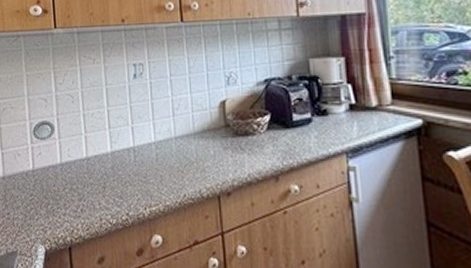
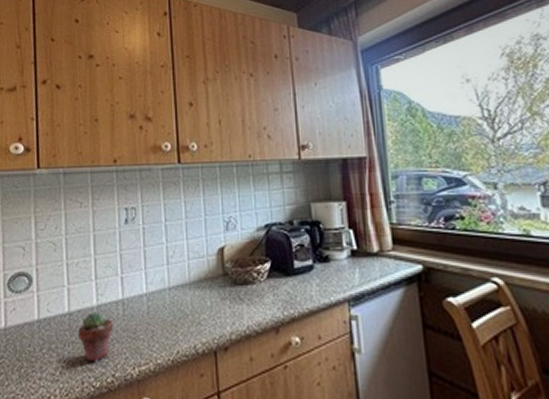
potted succulent: none [95,157,127,202] -> present [77,312,114,363]

